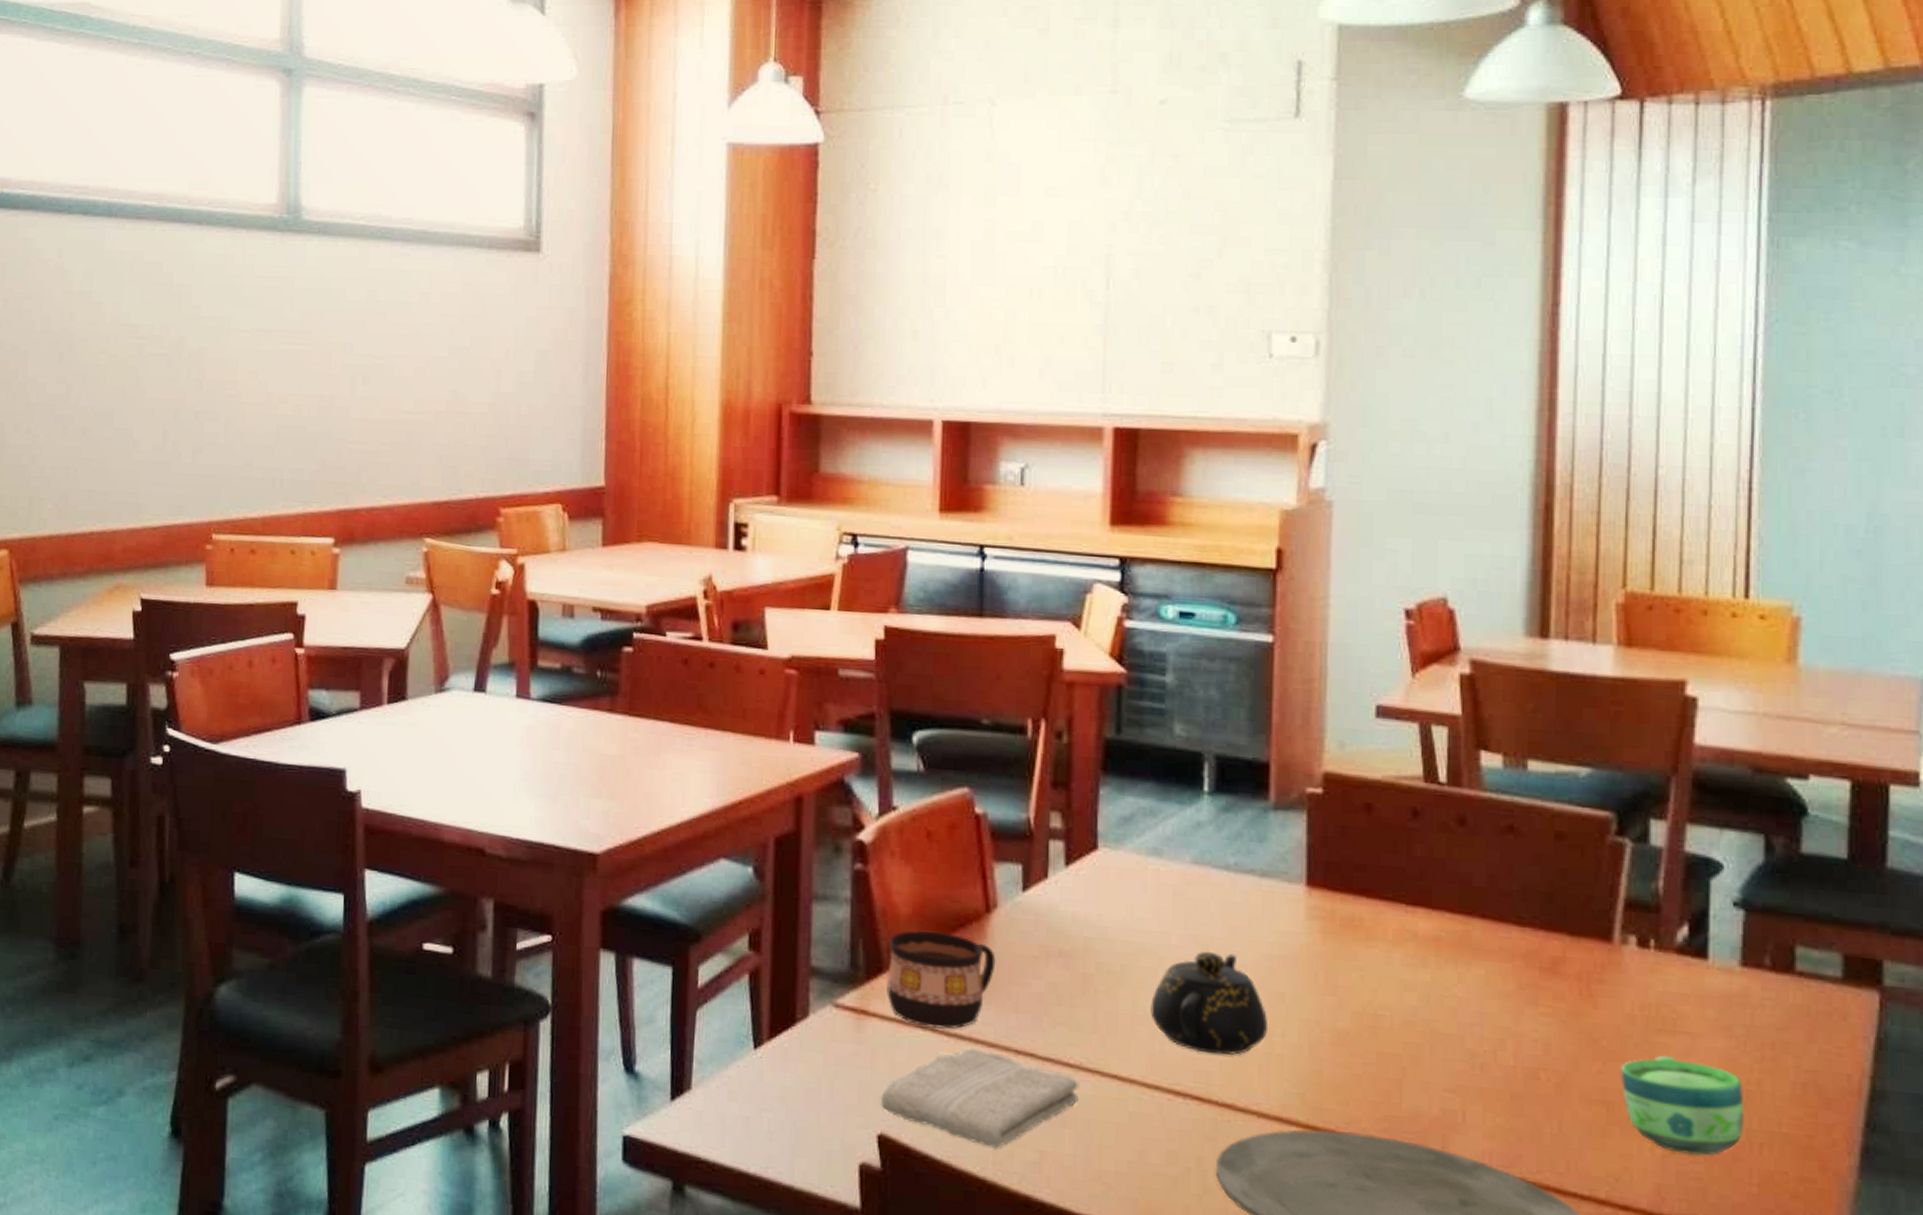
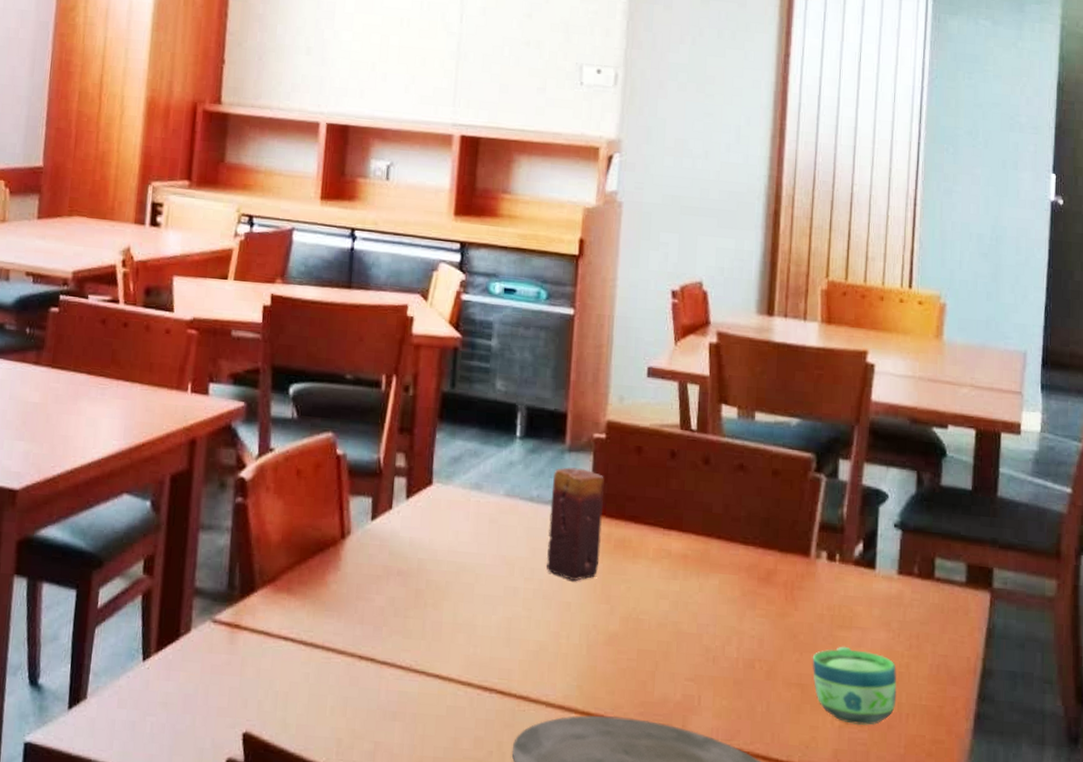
washcloth: present [881,1048,1079,1148] -> none [247,655,409,741]
cup: present [887,930,996,1029] -> none [257,554,347,640]
teapot: present [1150,952,1267,1056] -> none [467,569,557,656]
candle: none [1251,829,1323,967] -> present [546,467,604,581]

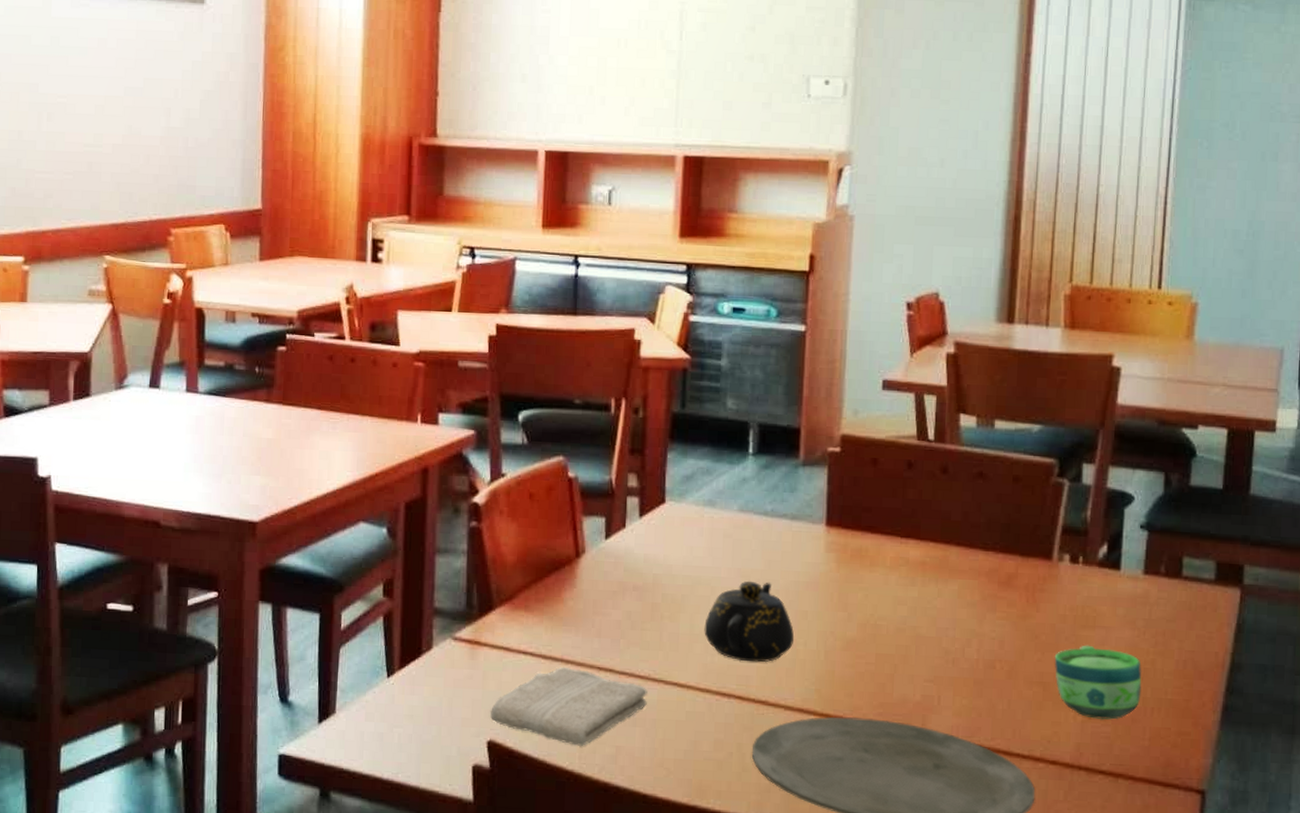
washcloth: none [247,655,409,741] -> present [491,667,648,746]
teapot: none [467,569,557,656] -> present [704,582,794,663]
candle: present [546,467,604,581] -> none [782,481,840,590]

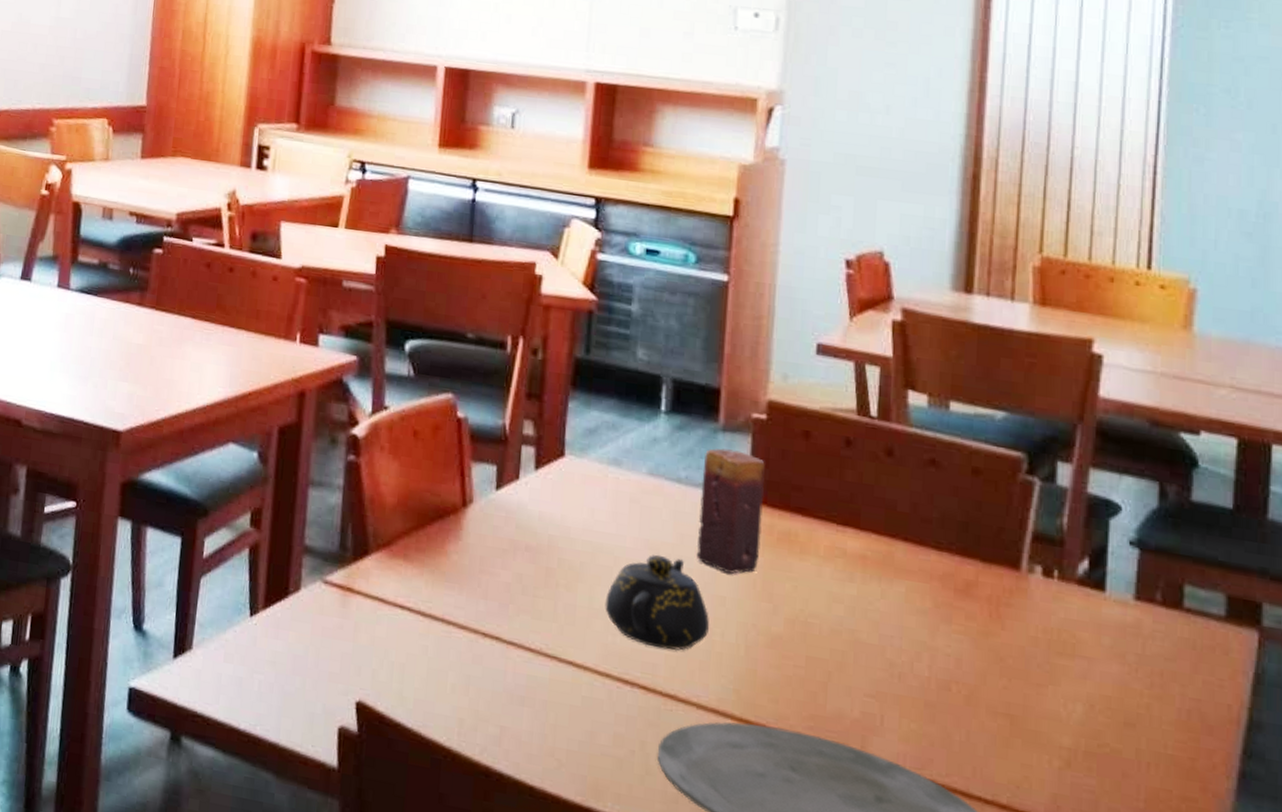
washcloth: present [491,667,648,746] -> none [361,628,538,721]
candle: none [782,481,840,590] -> present [697,448,765,574]
cup: present [1054,645,1142,720] -> none [1024,676,1135,771]

